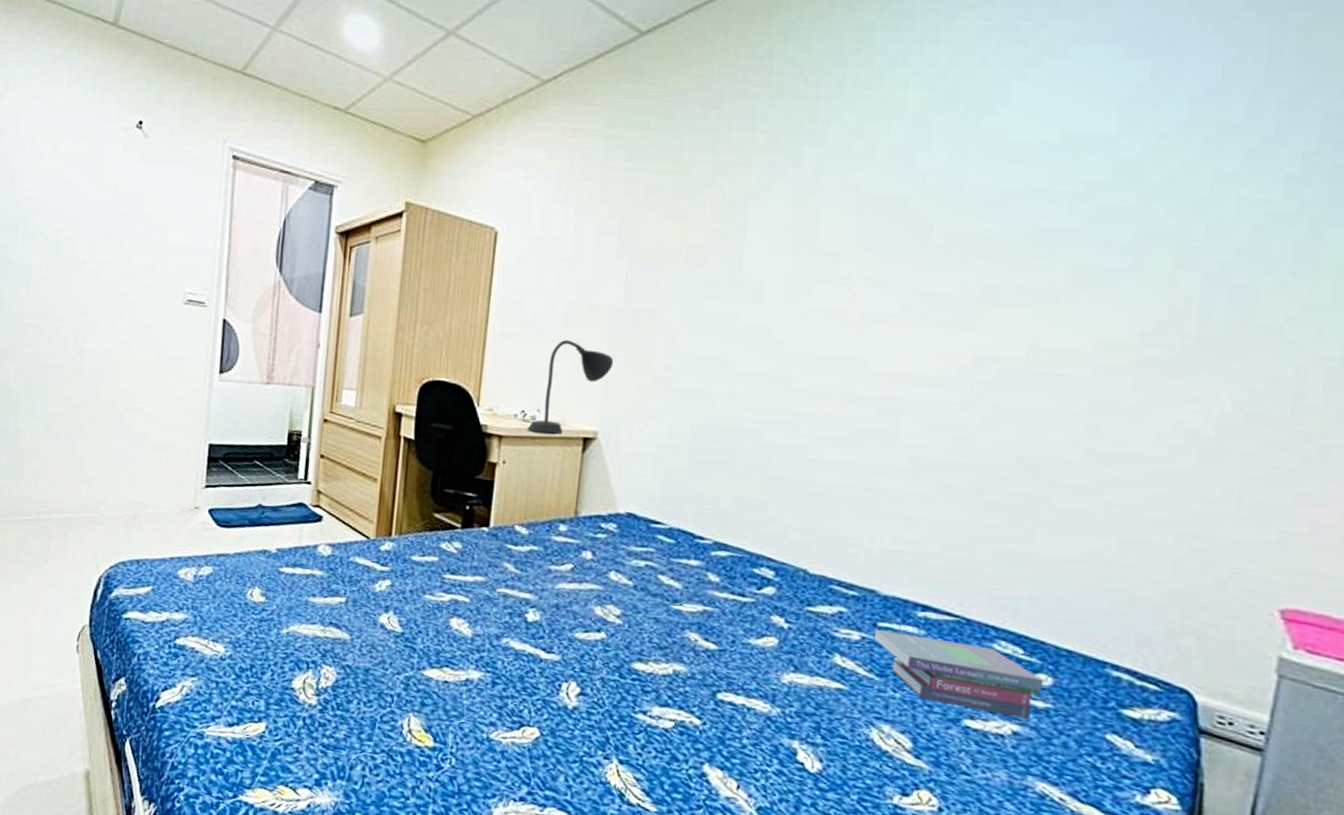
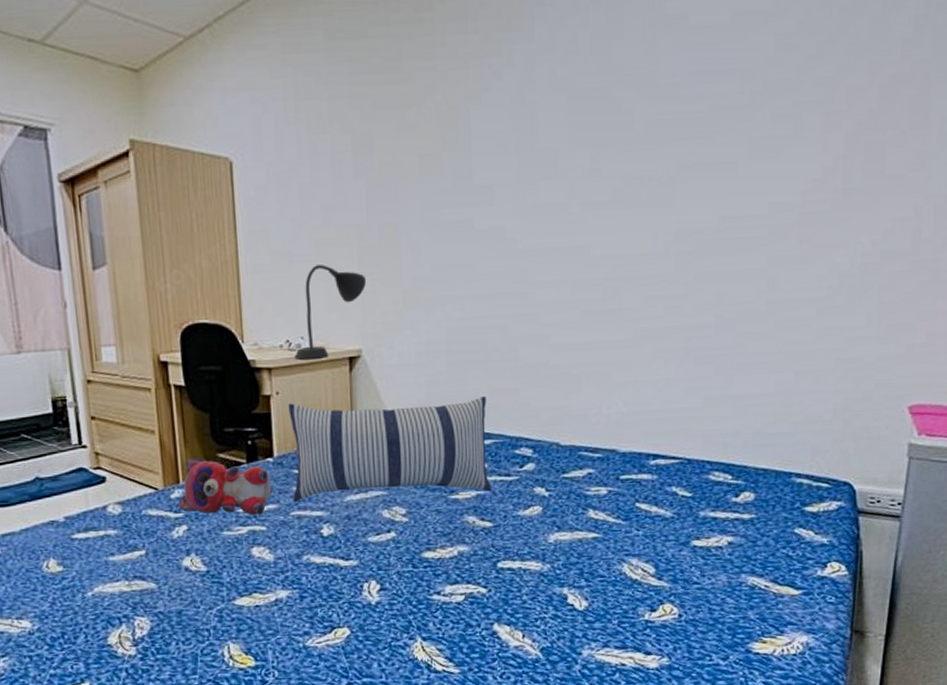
stuffed animal: none [385,513,484,585] -> present [177,457,273,516]
pillow: none [502,474,728,610] -> present [288,396,491,502]
books: present [873,628,1044,719] -> none [617,479,748,532]

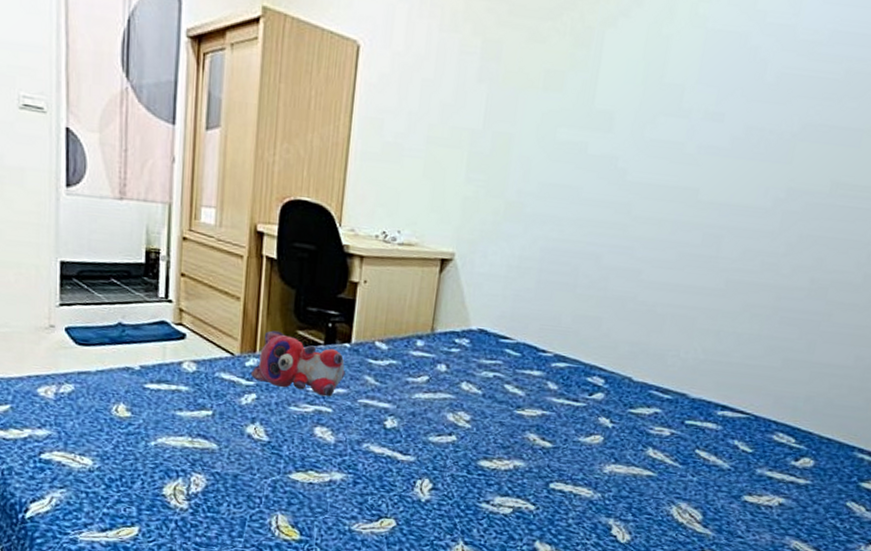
pillow: present [288,396,491,502] -> none [363,293,569,414]
desk lamp: present [293,265,367,360] -> none [387,162,472,255]

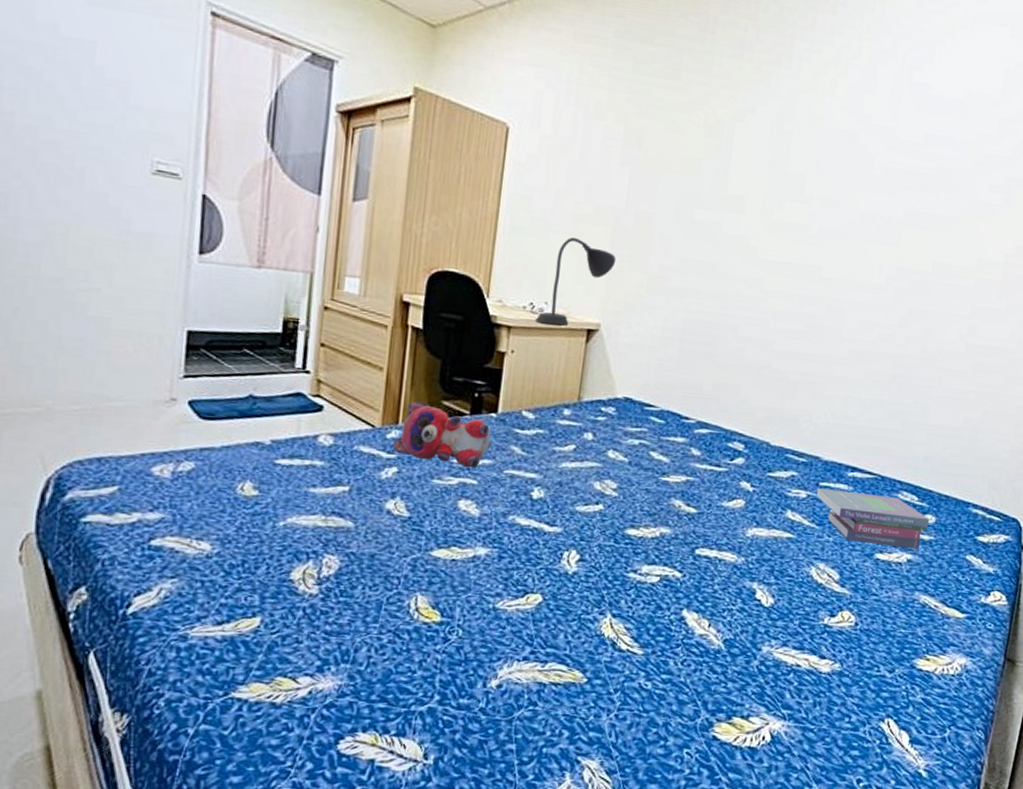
desk lamp: none [387,162,472,255] -> present [534,237,617,326]
books: none [680,425,808,493] -> present [816,487,930,549]

